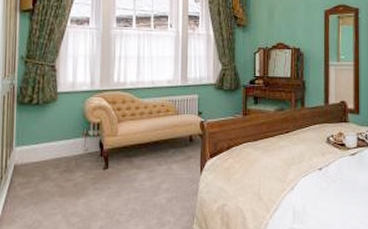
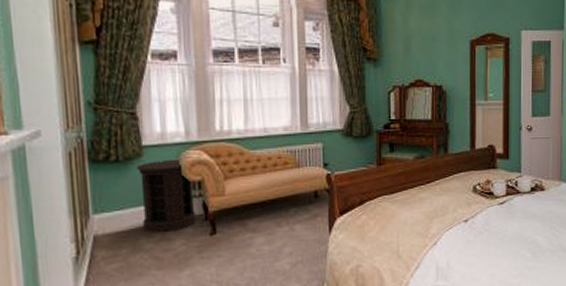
side table: none [52,104,93,165] -> present [136,158,196,234]

